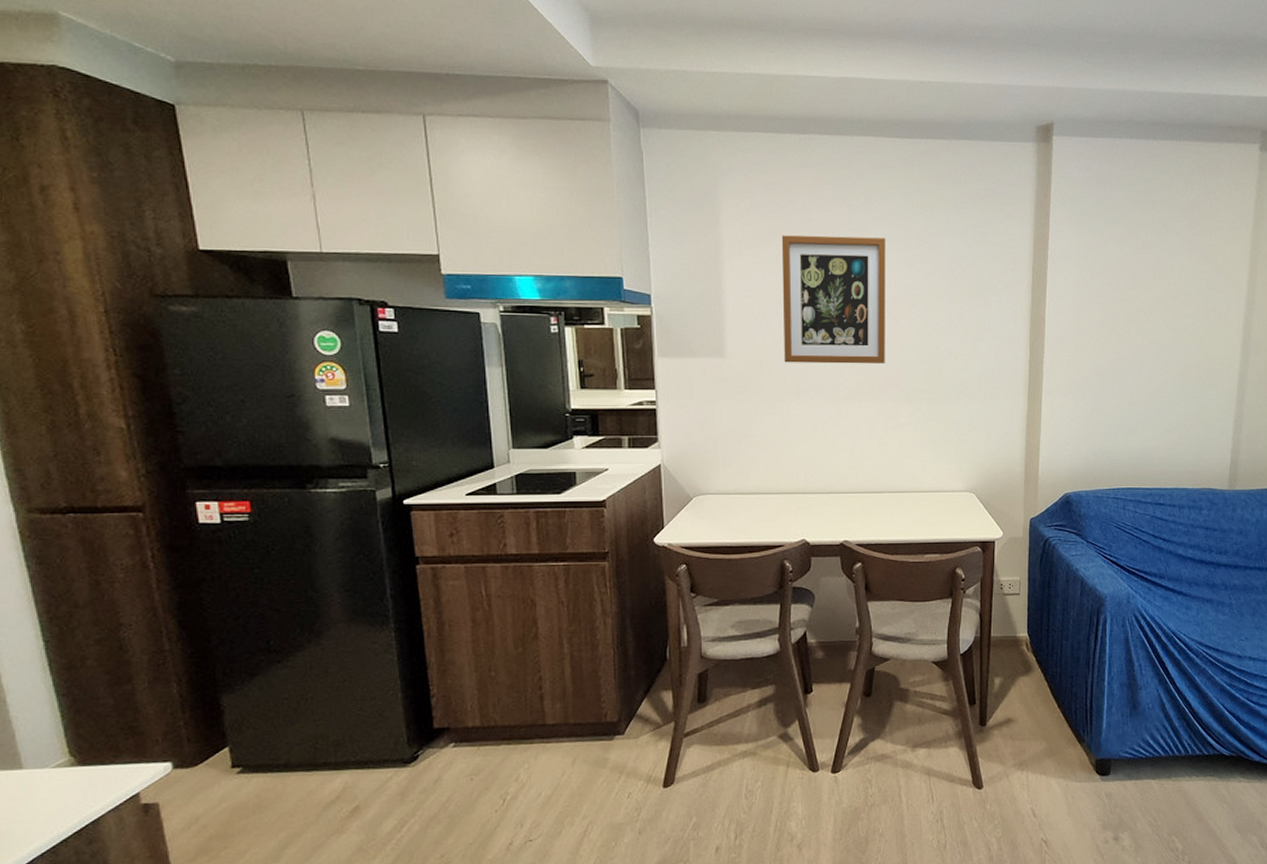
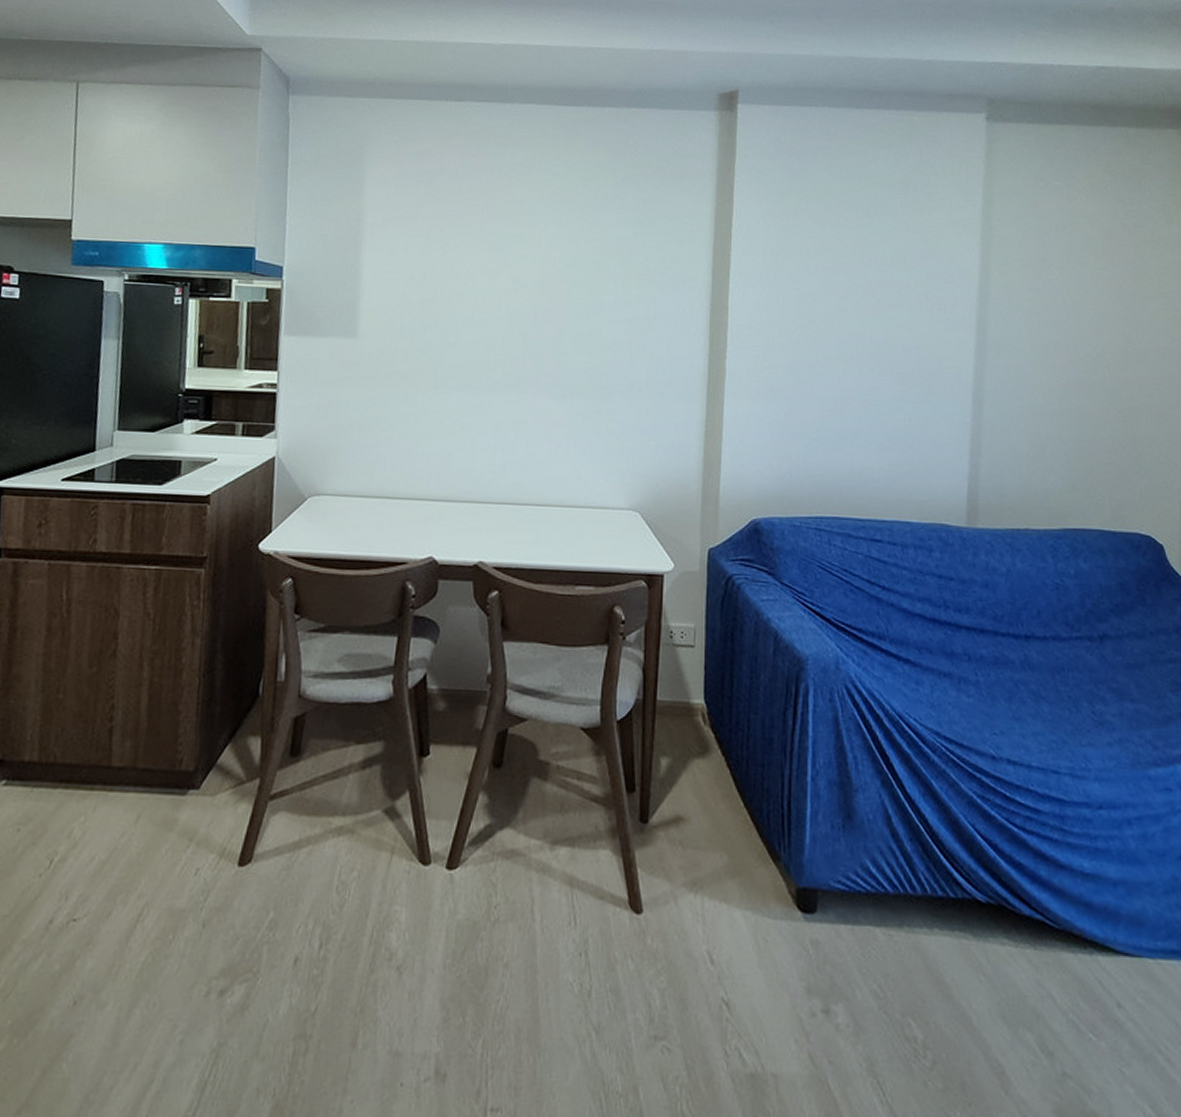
wall art: present [781,235,886,364] -> none [422,206,544,352]

